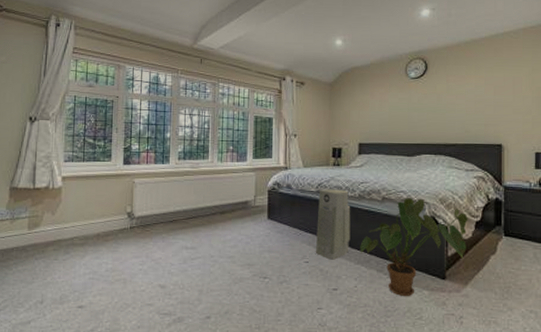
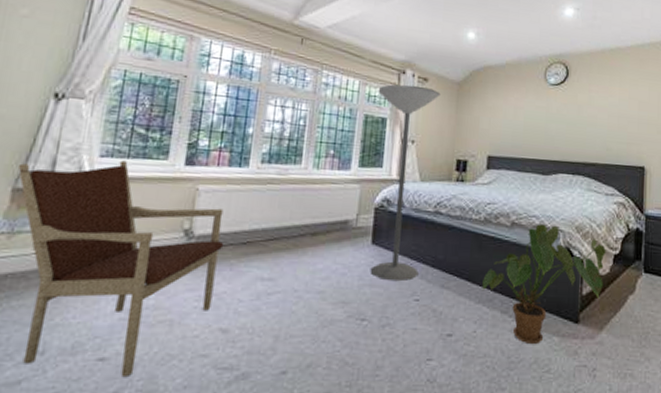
armchair: none [11,164,157,320] -> present [17,161,224,378]
floor lamp: none [264,89,316,248] -> present [370,84,441,282]
air purifier: present [315,189,351,260] -> none [428,209,474,298]

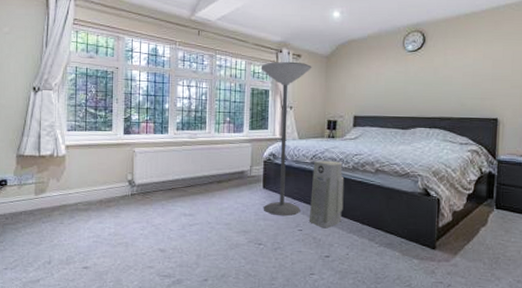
armchair: present [17,161,224,378] -> none [17,133,156,280]
air purifier: none [428,209,474,298] -> present [308,160,345,229]
house plant: present [482,224,606,345] -> none [352,170,460,265]

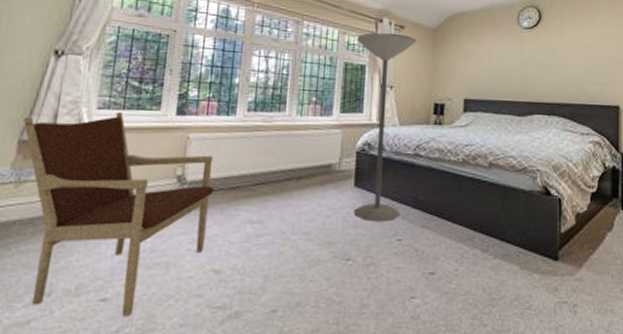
armchair: none [17,133,156,280] -> present [22,112,215,317]
air purifier: present [308,160,345,229] -> none [410,151,453,237]

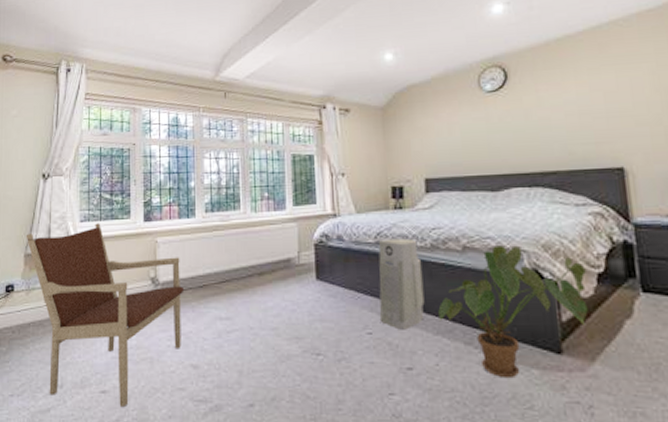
floor lamp: present [353,32,417,223] -> none [301,118,368,316]
air purifier: none [410,151,453,237] -> present [378,238,425,330]
house plant: none [462,164,583,282] -> present [438,245,588,379]

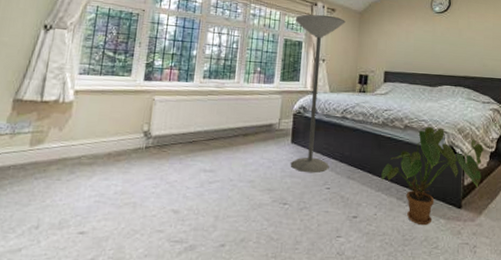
armchair: present [25,223,185,408] -> none [17,77,175,248]
floor lamp: none [301,118,368,316] -> present [290,14,346,174]
air purifier: present [378,238,425,330] -> none [337,115,374,187]

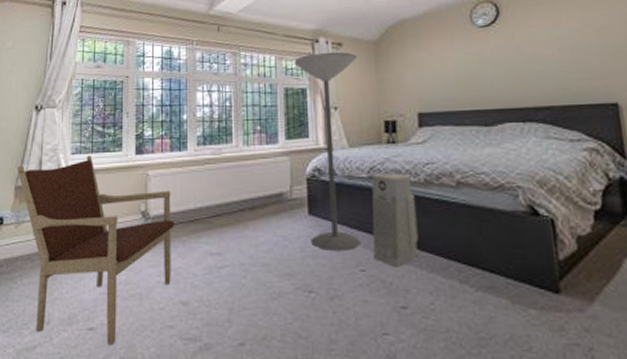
armchair: none [17,77,175,248] -> present [16,156,175,346]
air purifier: none [337,115,374,187] -> present [371,173,419,267]
house plant: present [381,127,484,226] -> none [432,181,586,319]

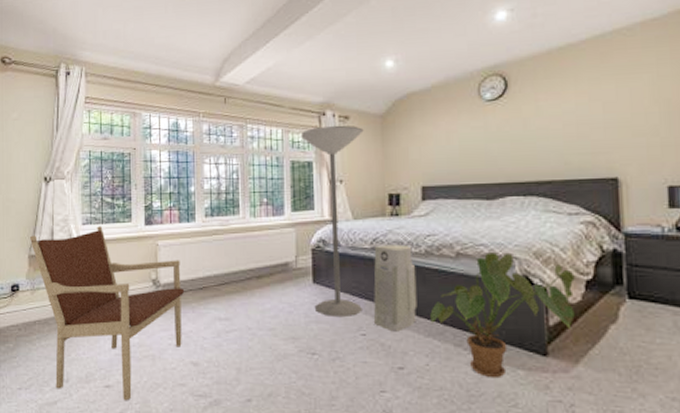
house plant: none [432,181,586,319] -> present [430,252,575,378]

